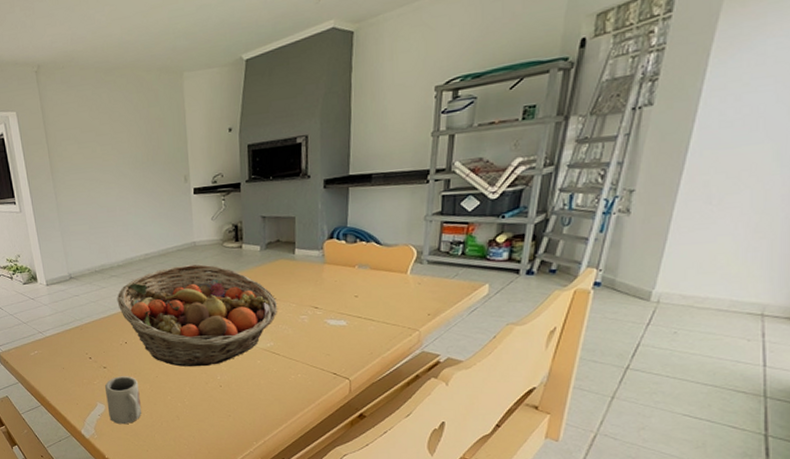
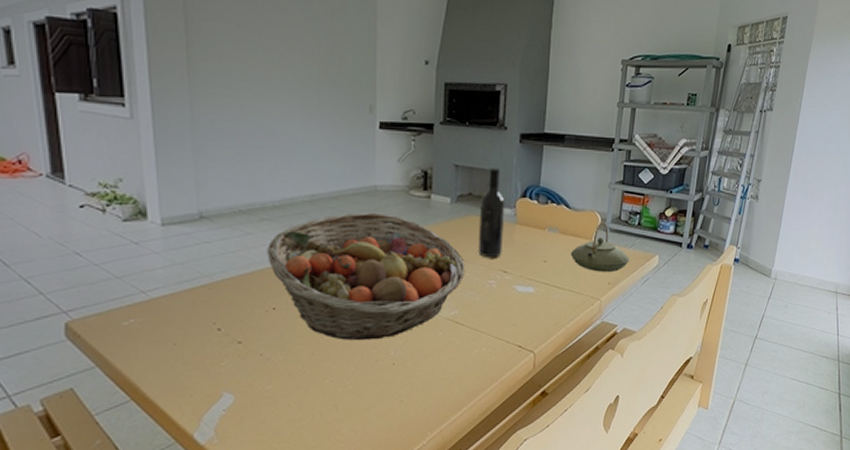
cup: present [105,376,141,425] -> none [238,353,287,422]
wine bottle: none [287,214,313,296] -> present [477,167,505,258]
teapot: none [383,255,452,304] -> present [570,222,629,272]

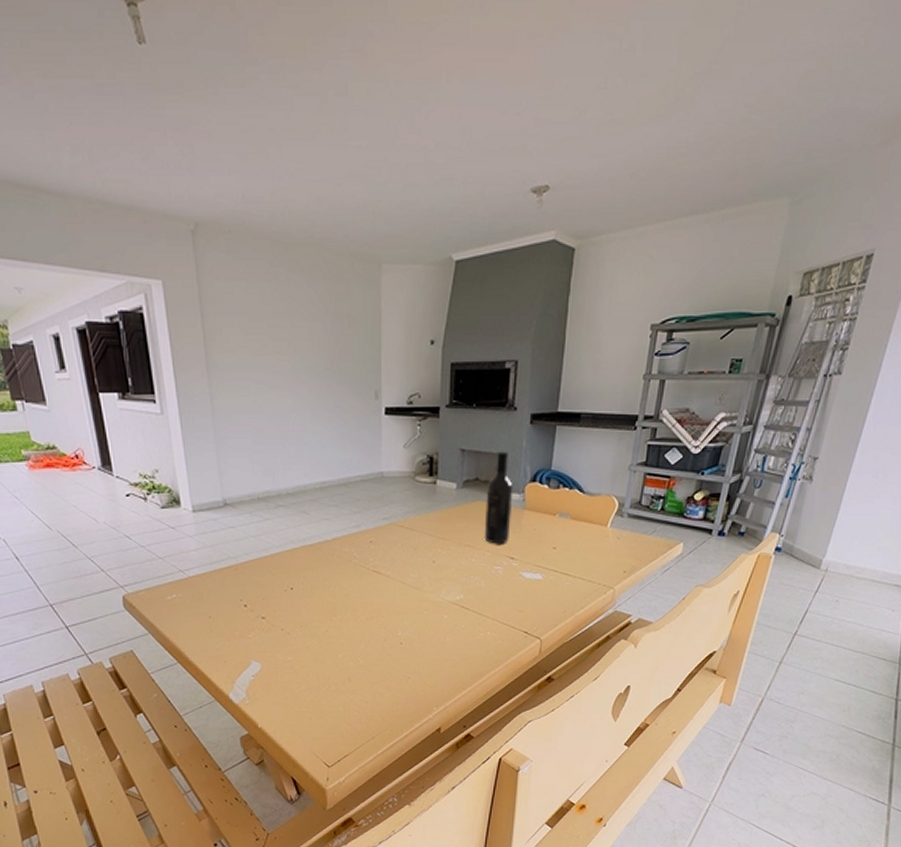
fruit basket: present [267,212,464,341] -> none [283,498,470,621]
teapot: present [570,222,629,272] -> none [582,507,649,560]

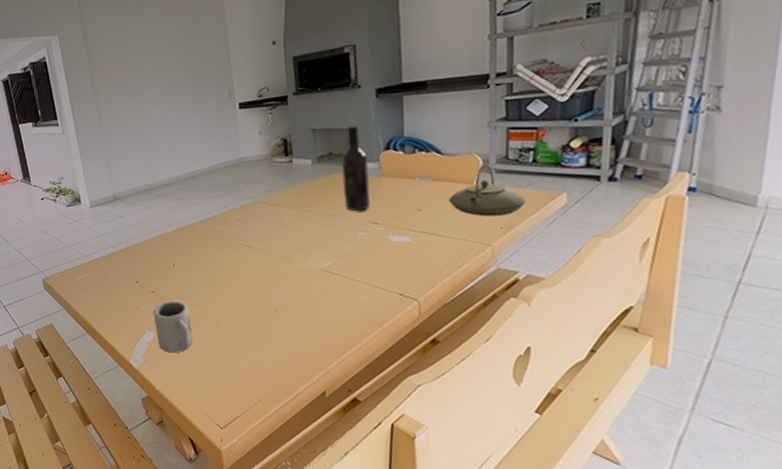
cup: none [263,629,305,688] -> present [153,300,193,354]
teapot: none [582,507,649,560] -> present [448,164,526,217]

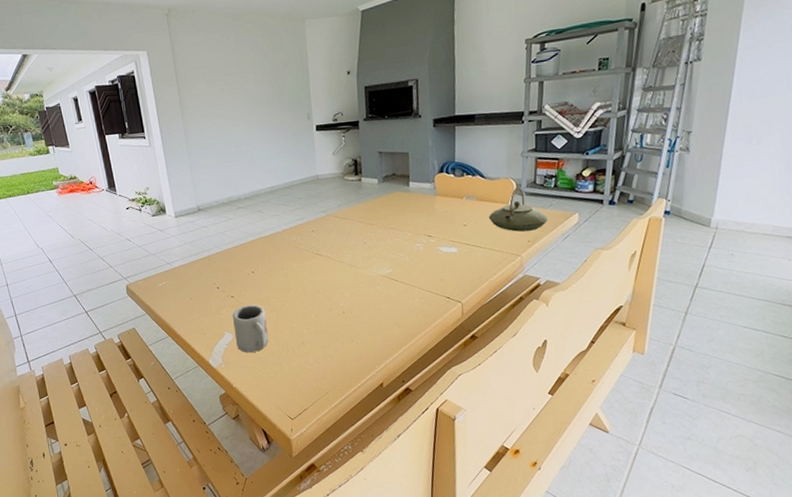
wine bottle: present [341,125,371,212] -> none [403,150,426,226]

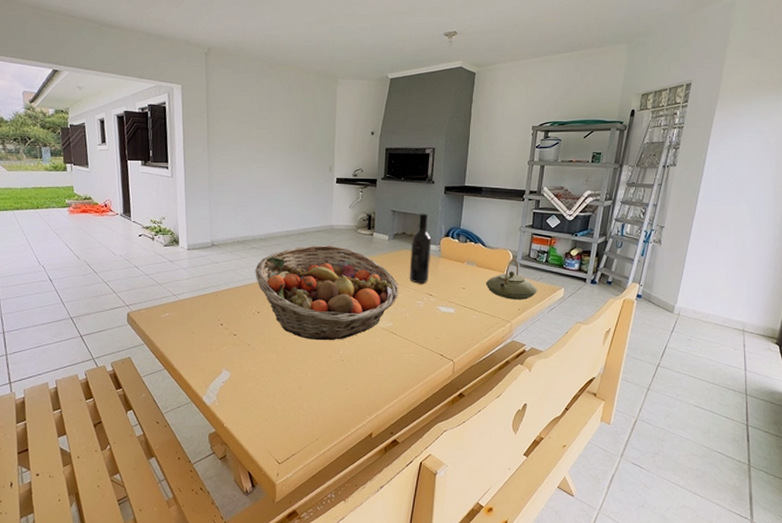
cup: present [233,304,268,353] -> none [232,344,266,393]
fruit basket: none [244,196,395,295] -> present [255,245,398,341]
wine bottle: none [403,150,426,226] -> present [409,213,432,284]

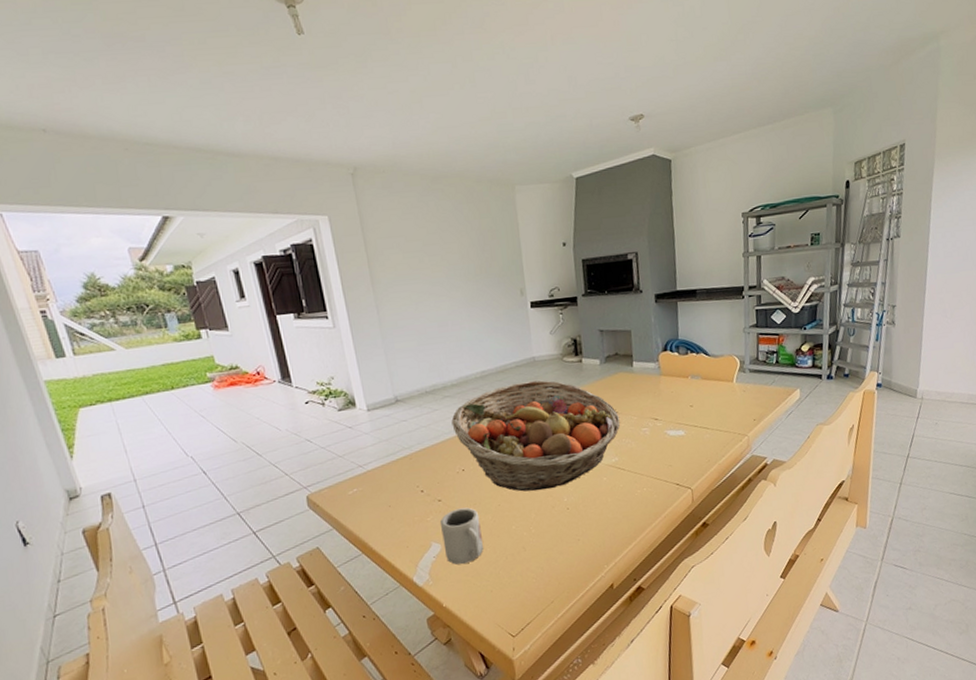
cup: none [232,344,266,393] -> present [440,507,483,565]
wine bottle: present [409,213,432,284] -> none [626,327,651,409]
teapot: present [485,259,537,300] -> none [714,364,771,411]

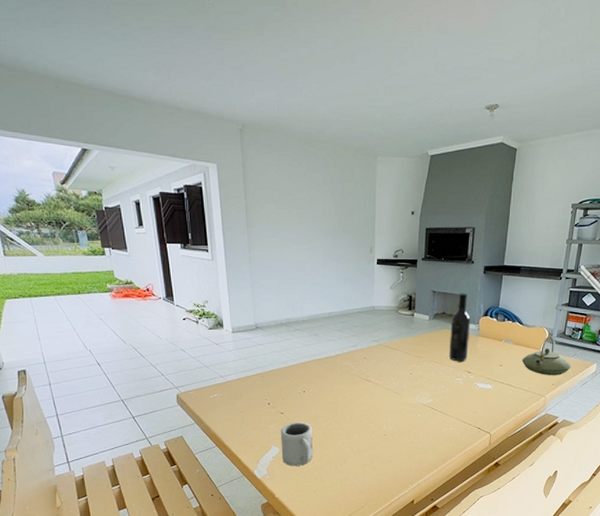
fruit basket: present [451,380,620,492] -> none [299,325,438,417]
wine bottle: none [626,327,651,409] -> present [448,293,471,362]
teapot: none [714,364,771,411] -> present [522,336,571,375]

